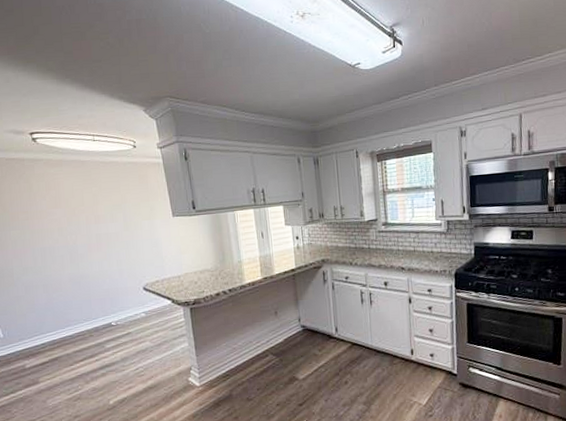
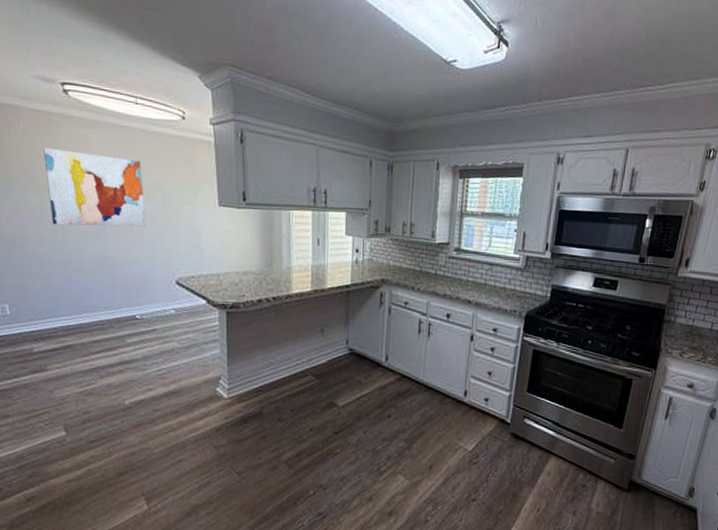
wall art: none [19,187,112,254] -> present [43,147,146,227]

